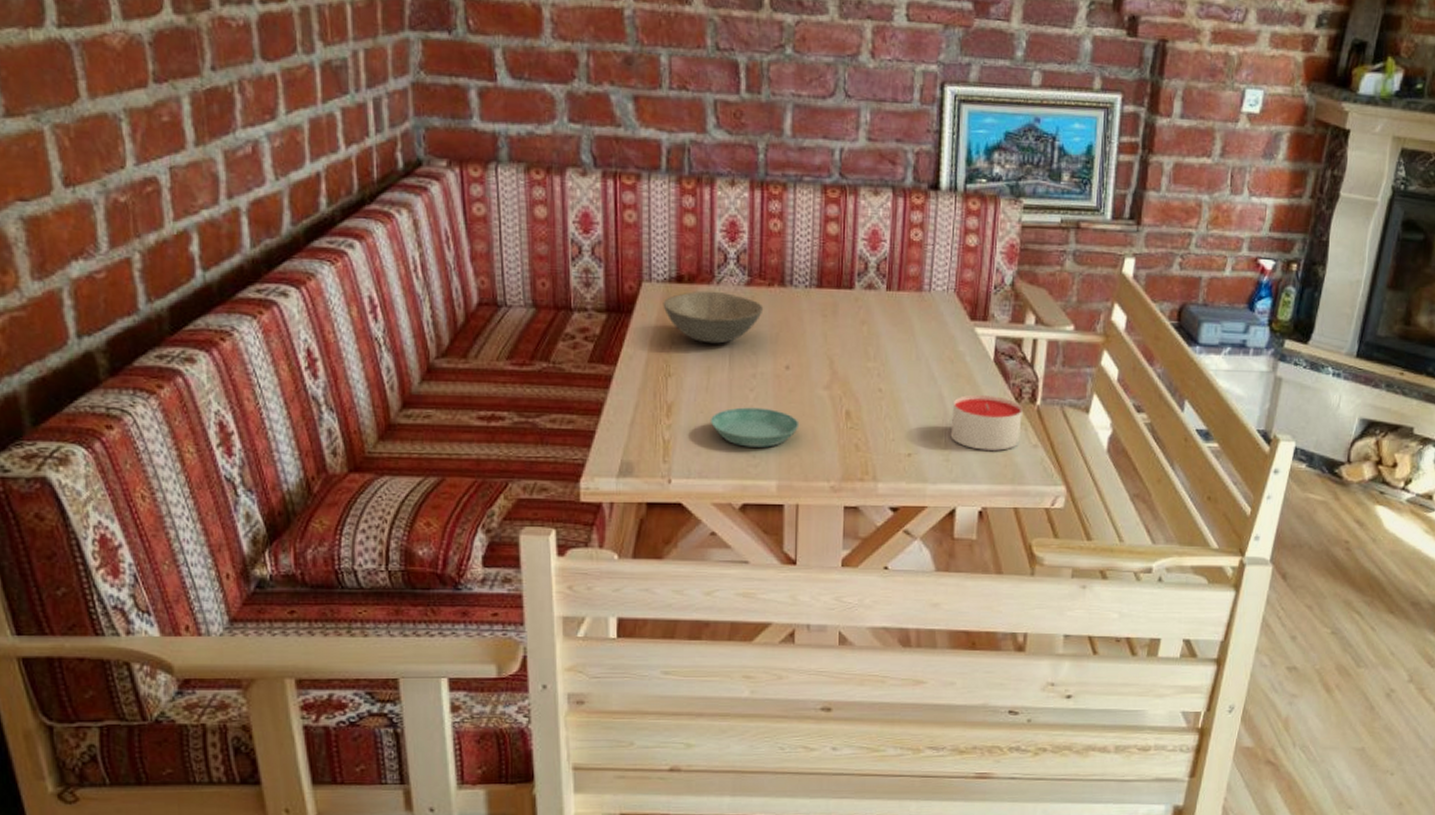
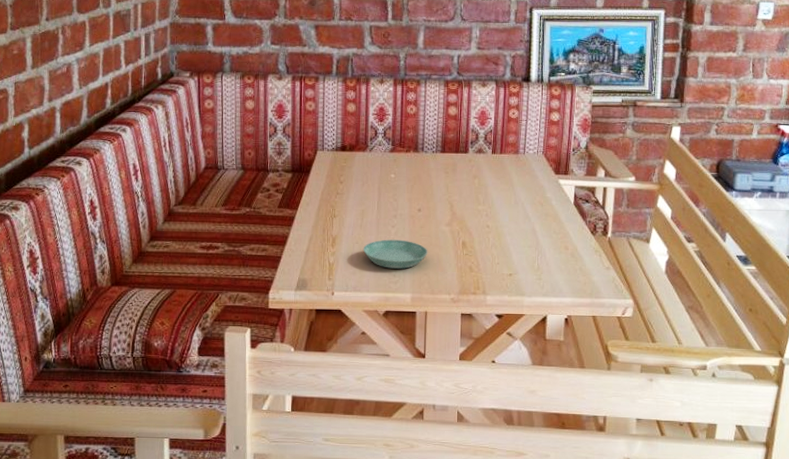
soup bowl: present [663,291,764,344] -> none [331,156,403,194]
candle: present [950,394,1023,451] -> none [542,229,597,272]

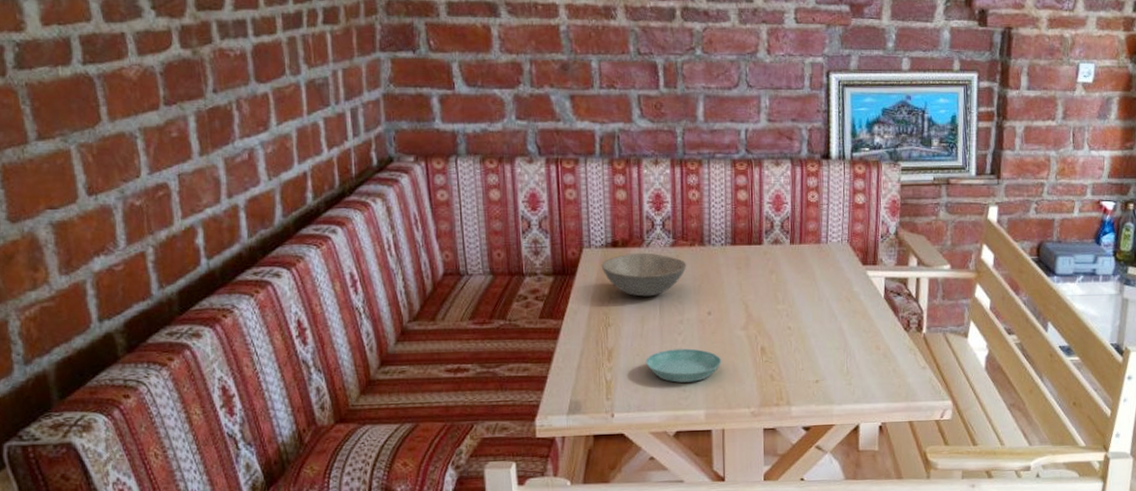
soup bowl: none [331,156,403,194] -> present [601,252,687,297]

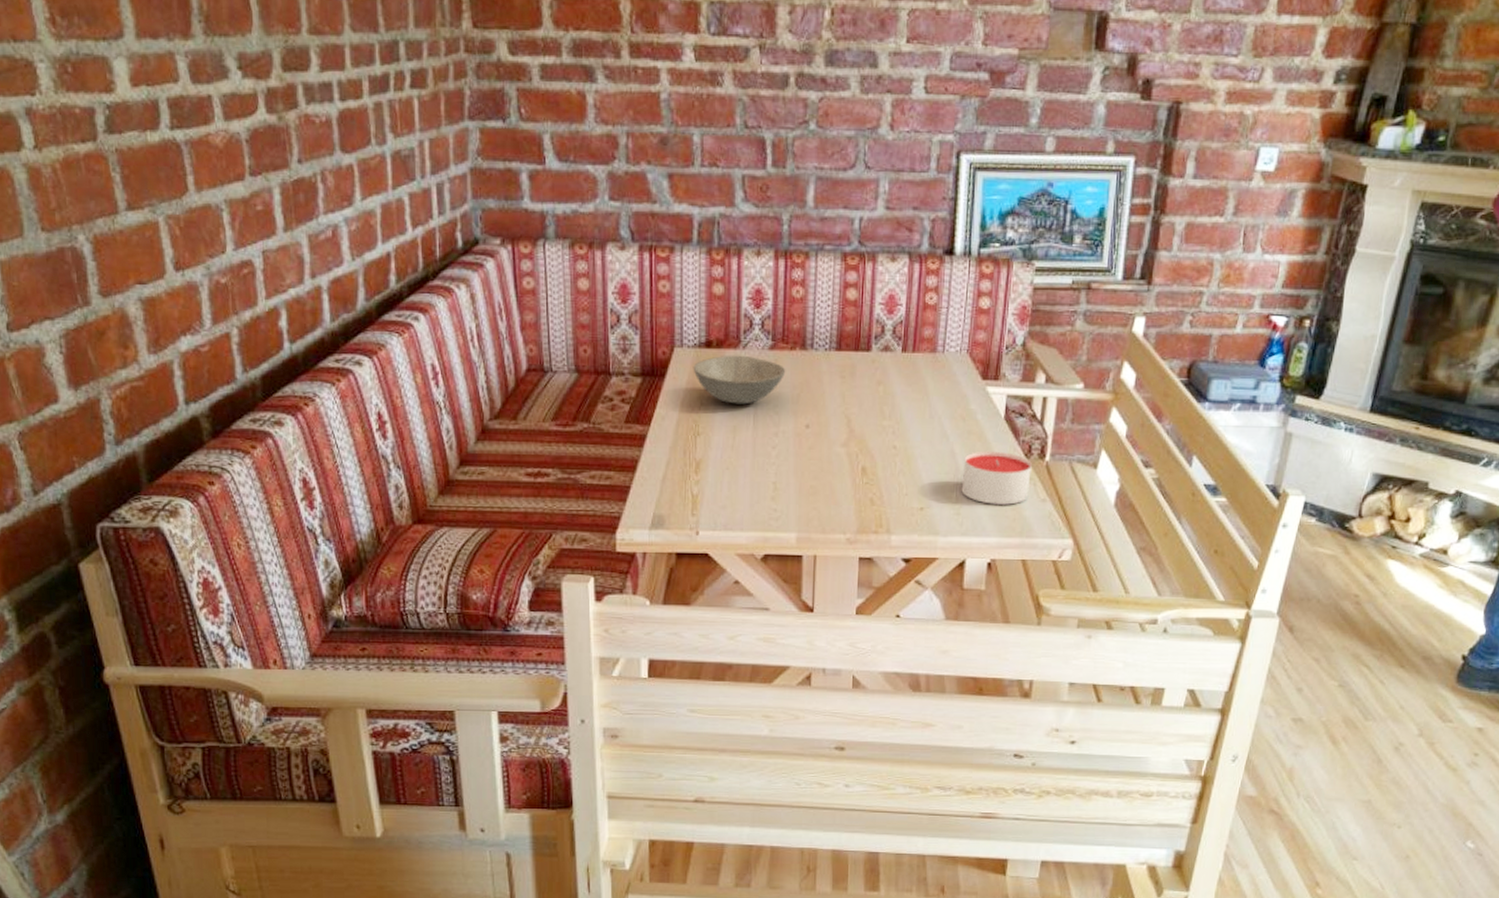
saucer: present [646,348,722,383] -> none [736,464,818,502]
candle: none [851,327,911,374] -> present [961,451,1032,505]

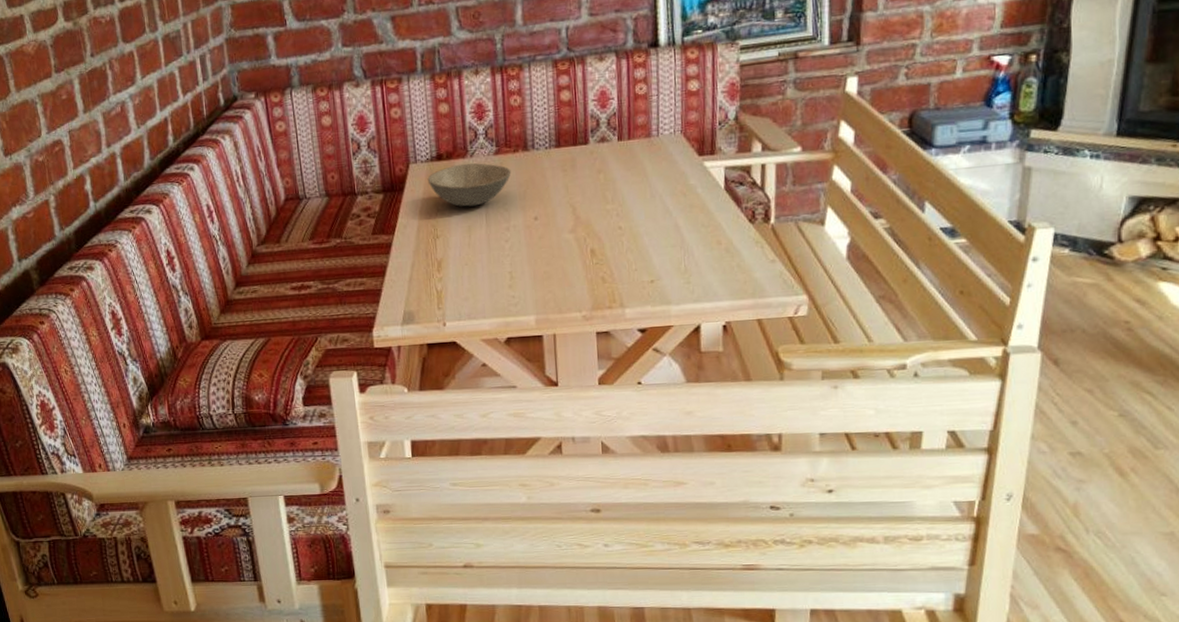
candle: present [961,451,1032,505] -> none [688,220,758,271]

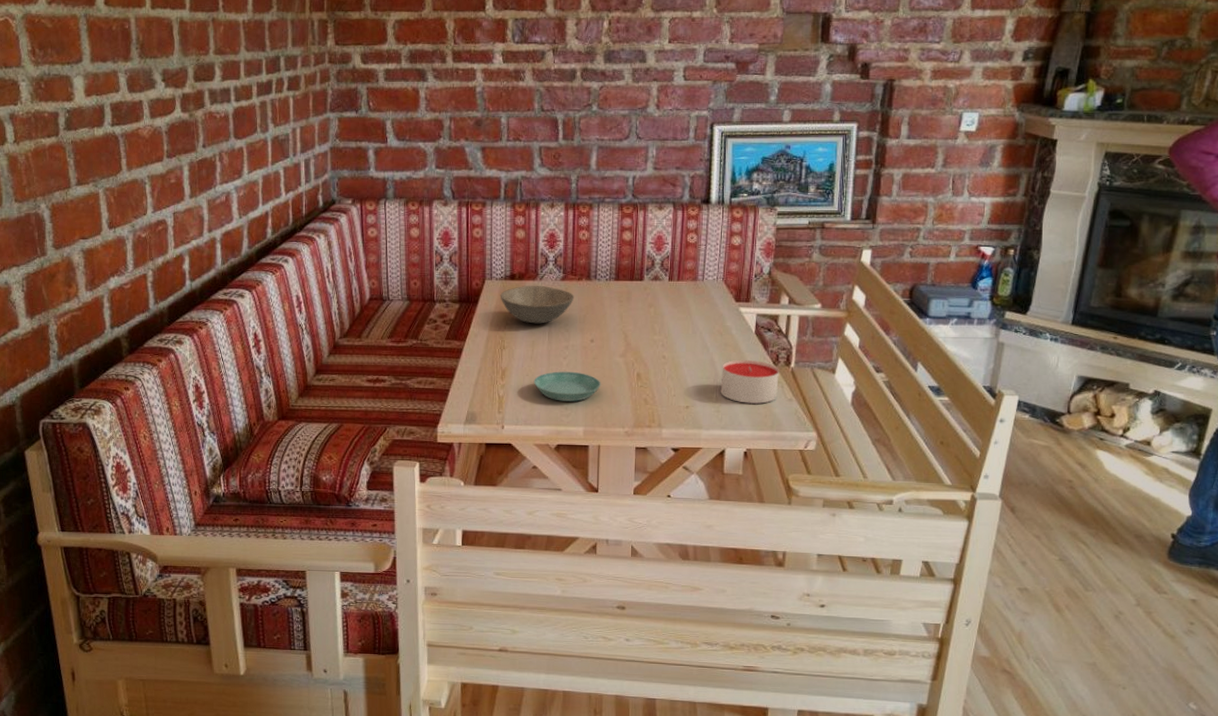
saucer: none [474,255,551,290] -> present [534,371,601,402]
candle: none [688,220,758,271] -> present [720,359,779,404]

